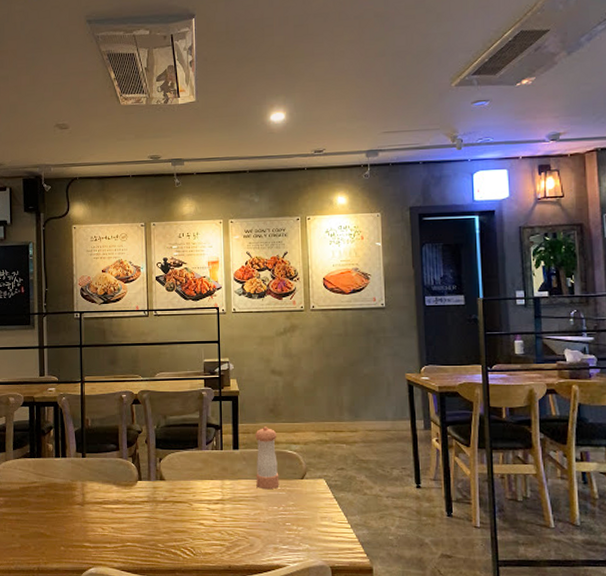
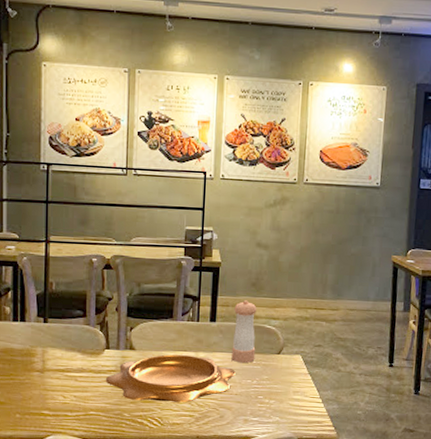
decorative bowl: none [139,483,262,532] -> present [105,354,236,403]

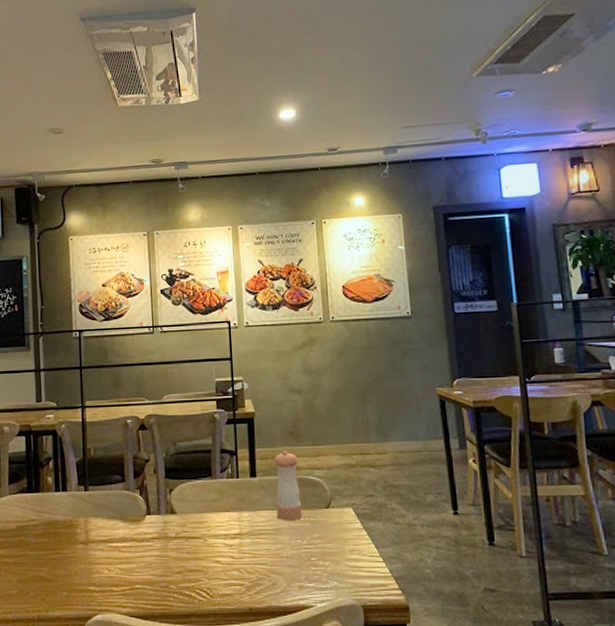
decorative bowl: present [105,354,236,403] -> none [148,516,284,570]

